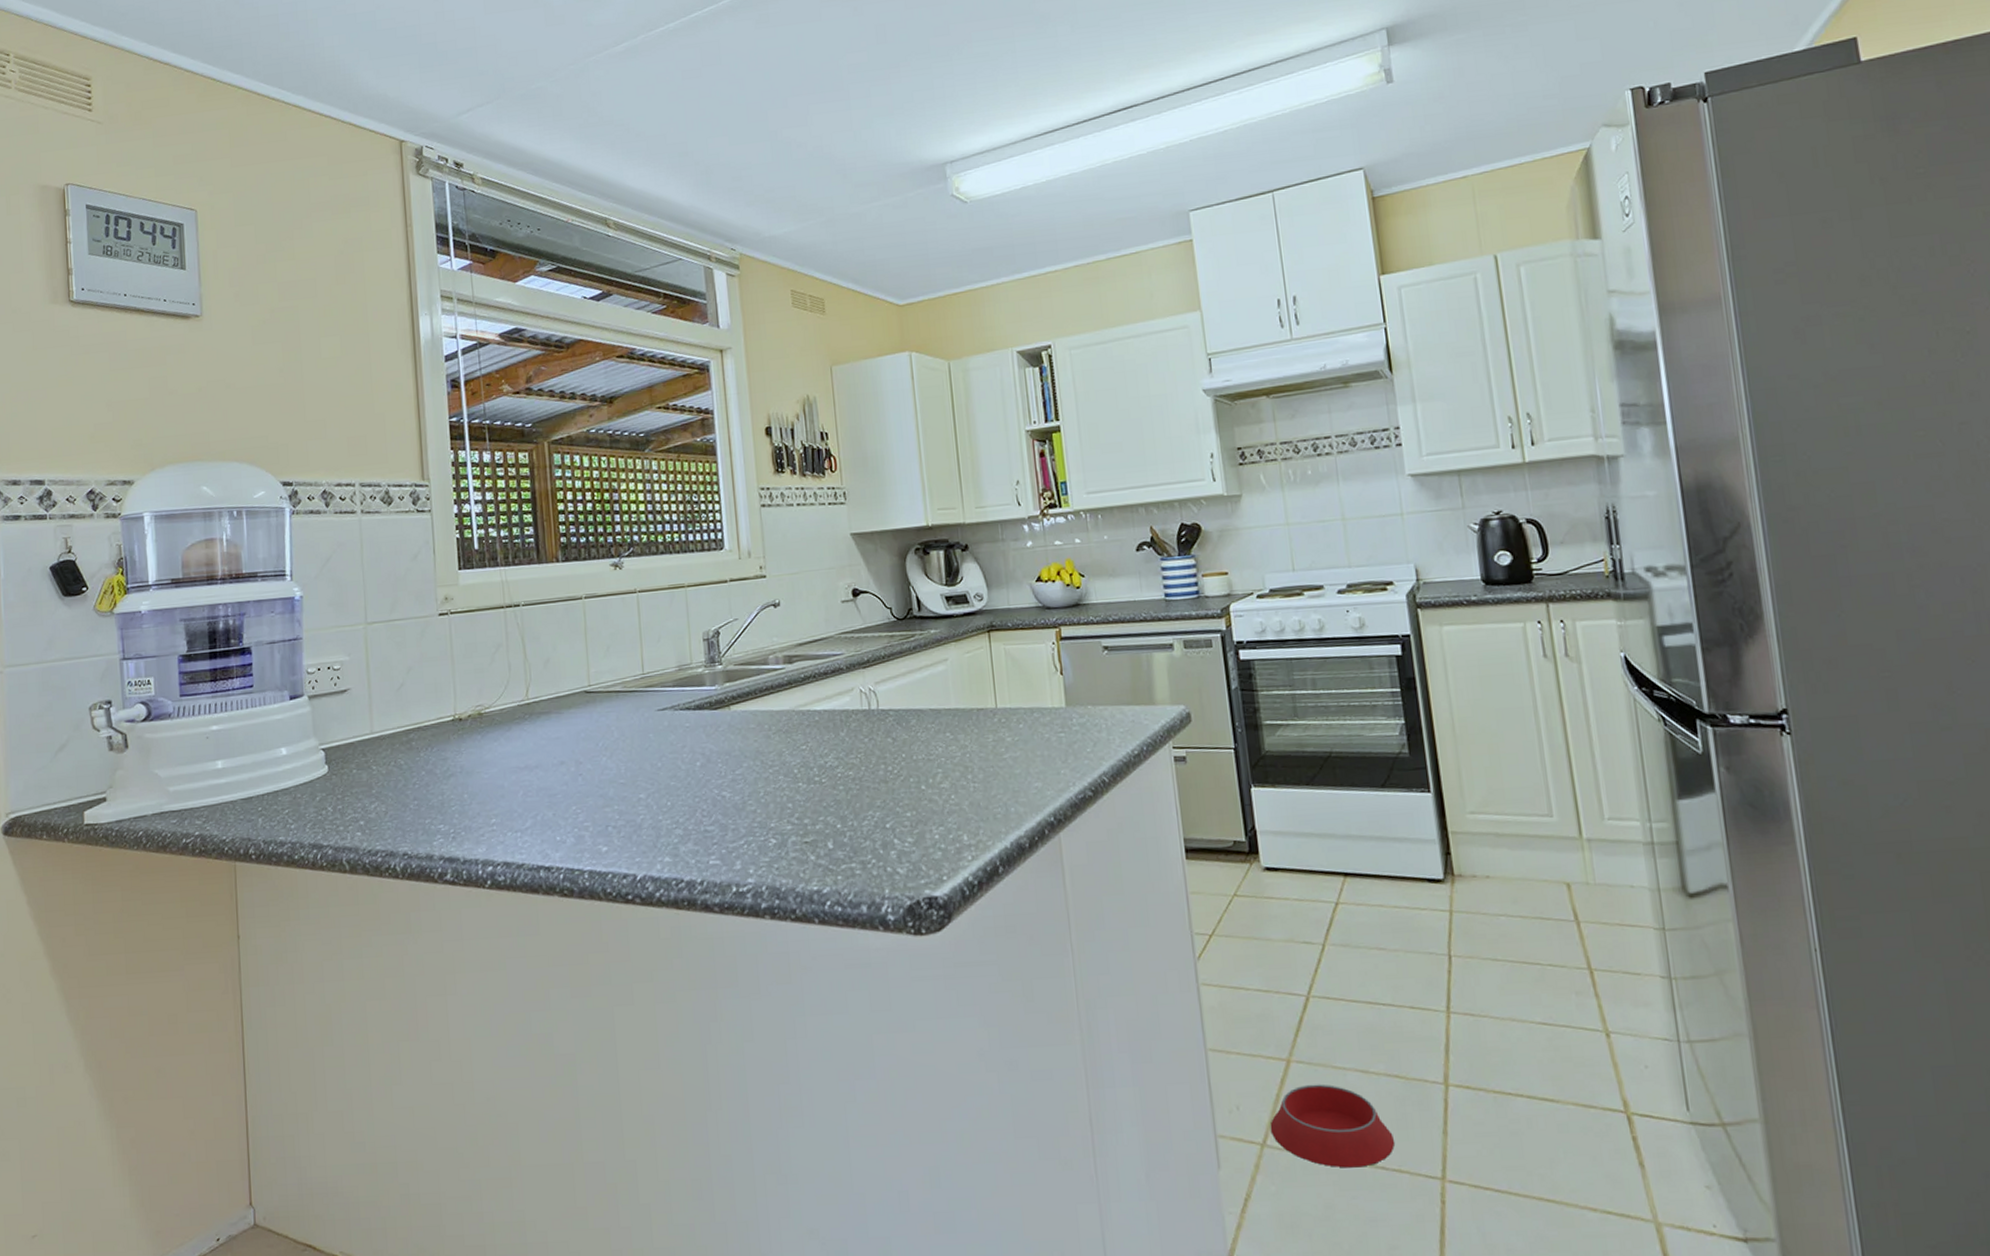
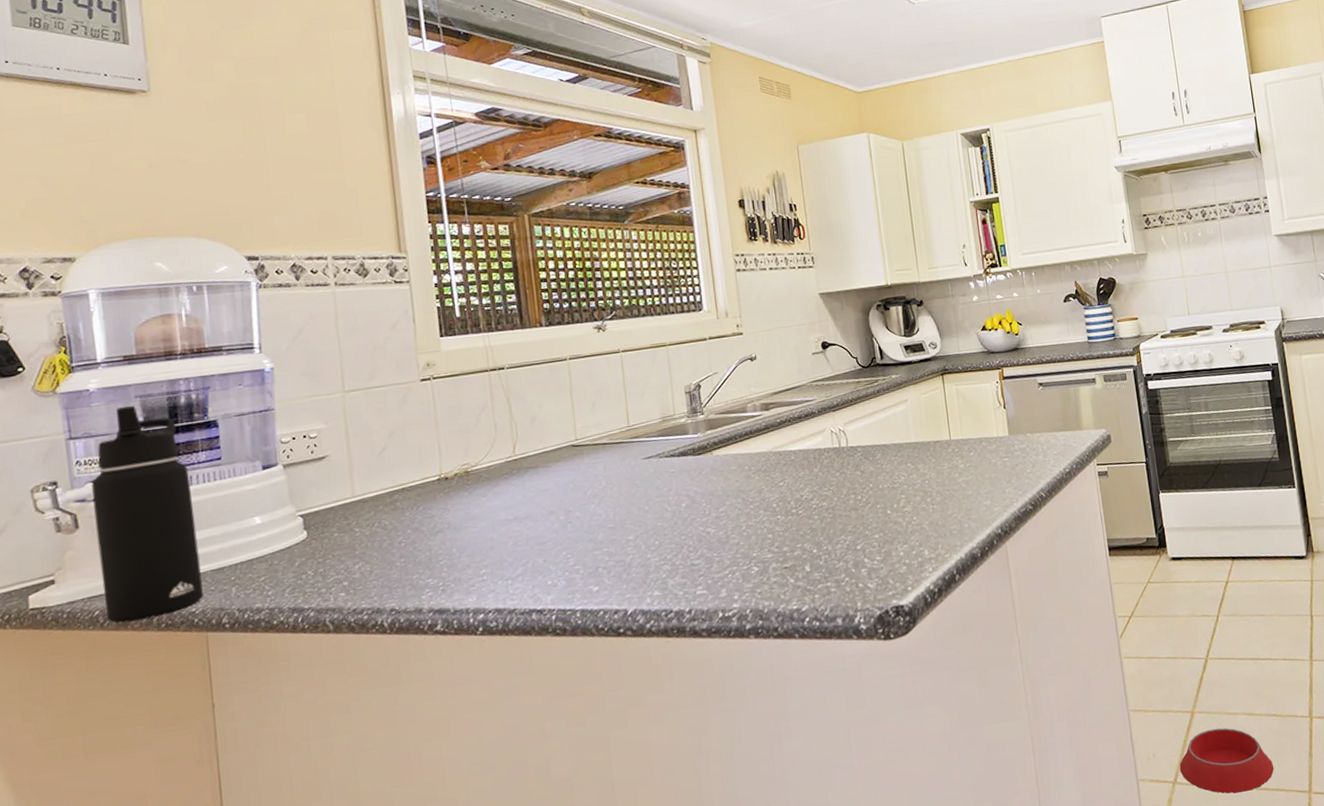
water bottle: none [140,629,233,845] -> present [91,406,203,623]

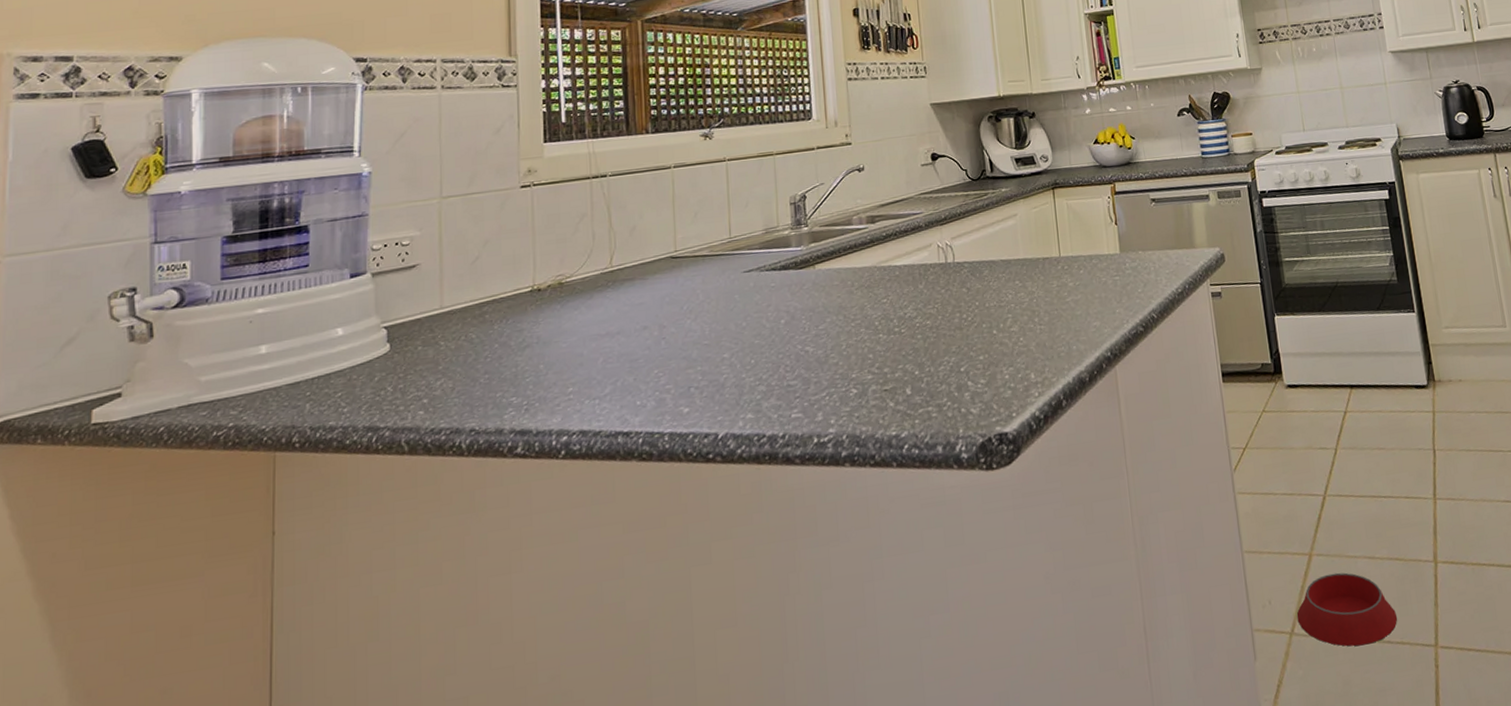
water bottle: present [91,406,203,623] -> none [171,209,275,441]

